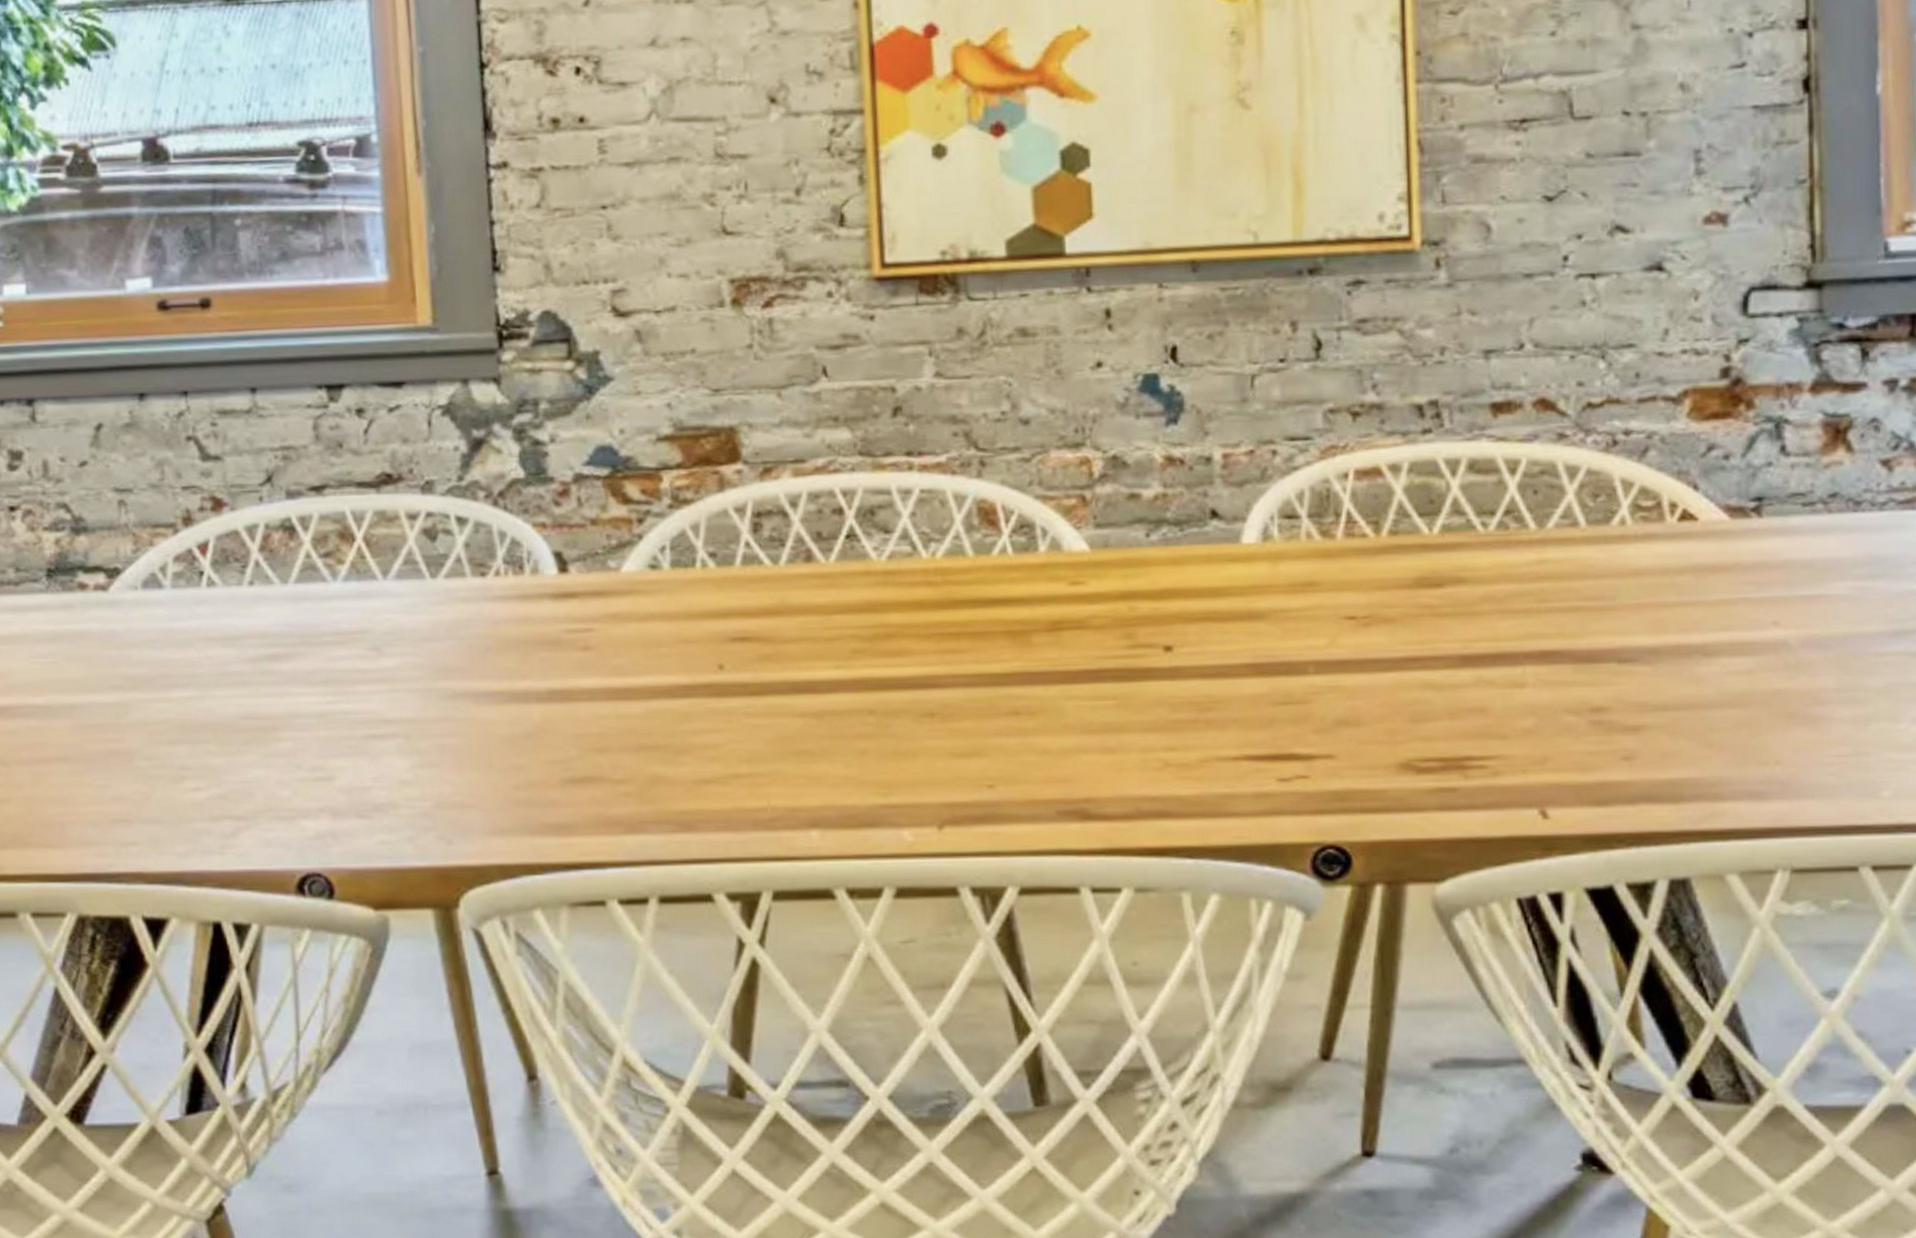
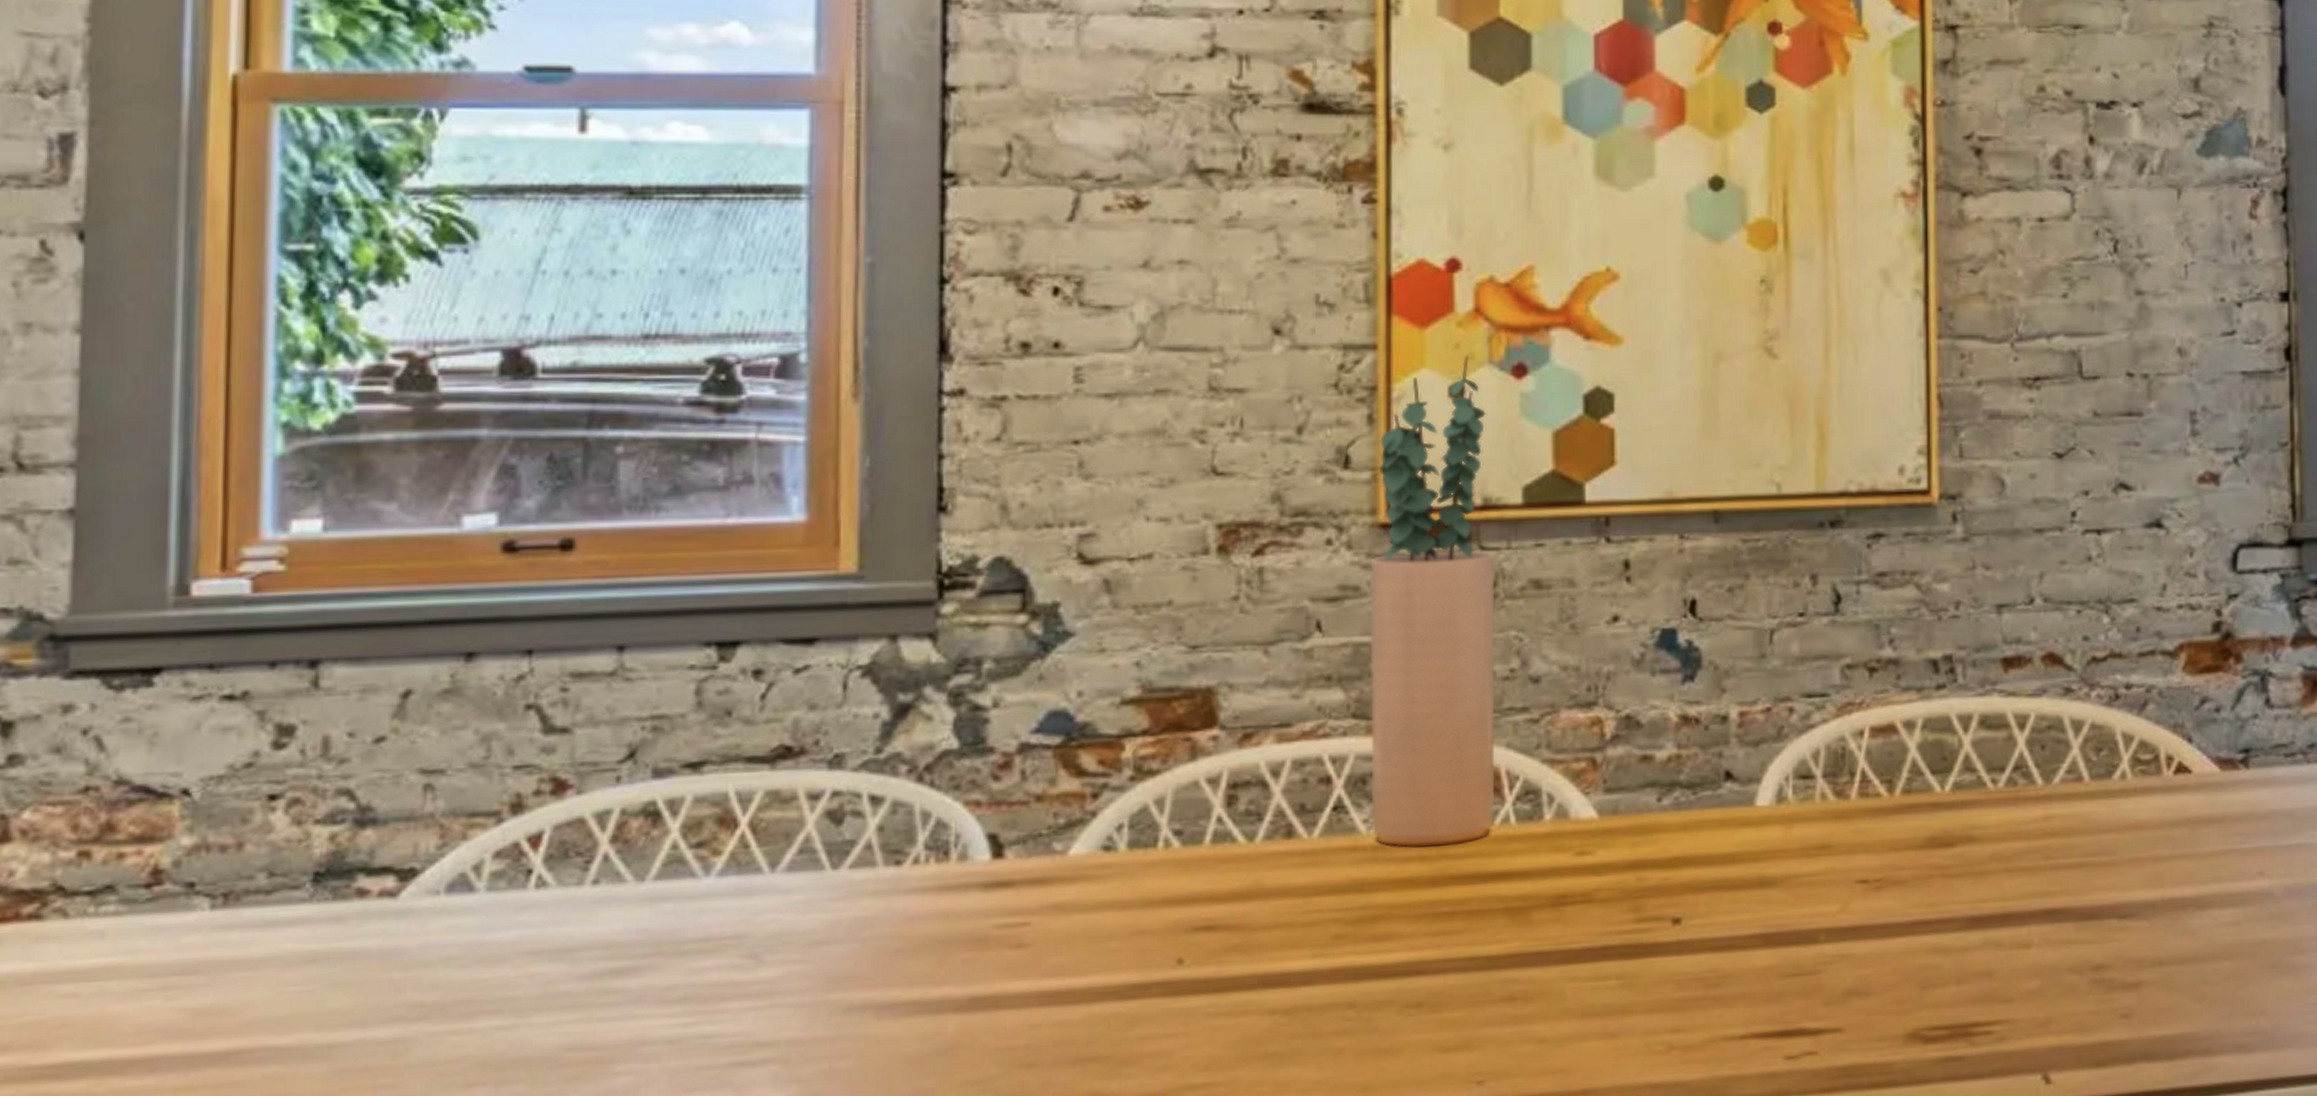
vase: none [868,117,993,574] -> present [1370,356,1494,848]

